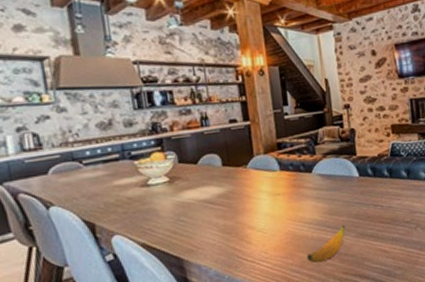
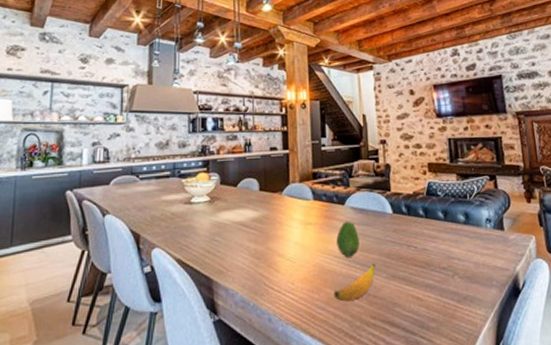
fruit: none [306,188,329,222] -> present [336,221,360,257]

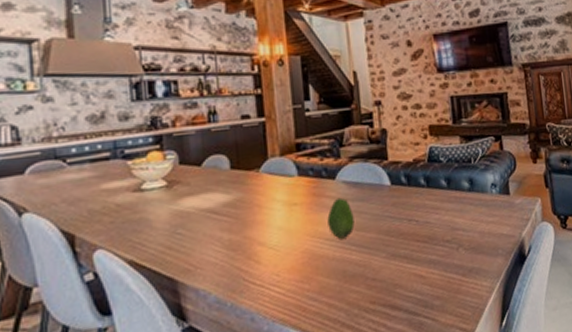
banana: present [333,264,376,302] -> none [326,244,374,290]

